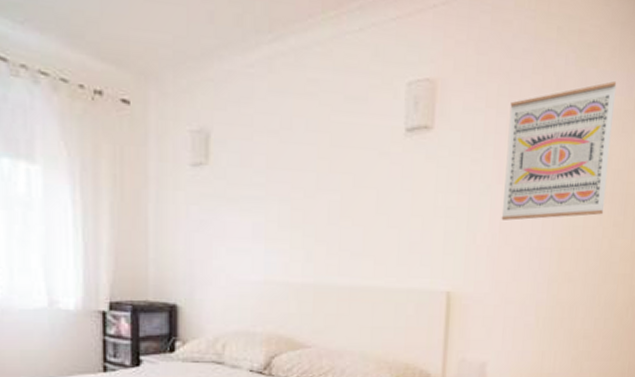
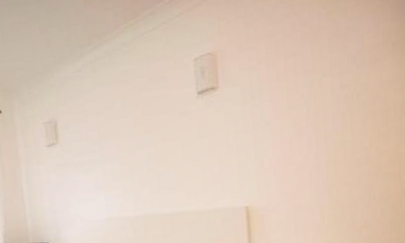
wall art: present [501,81,617,221] -> none [277,24,368,146]

